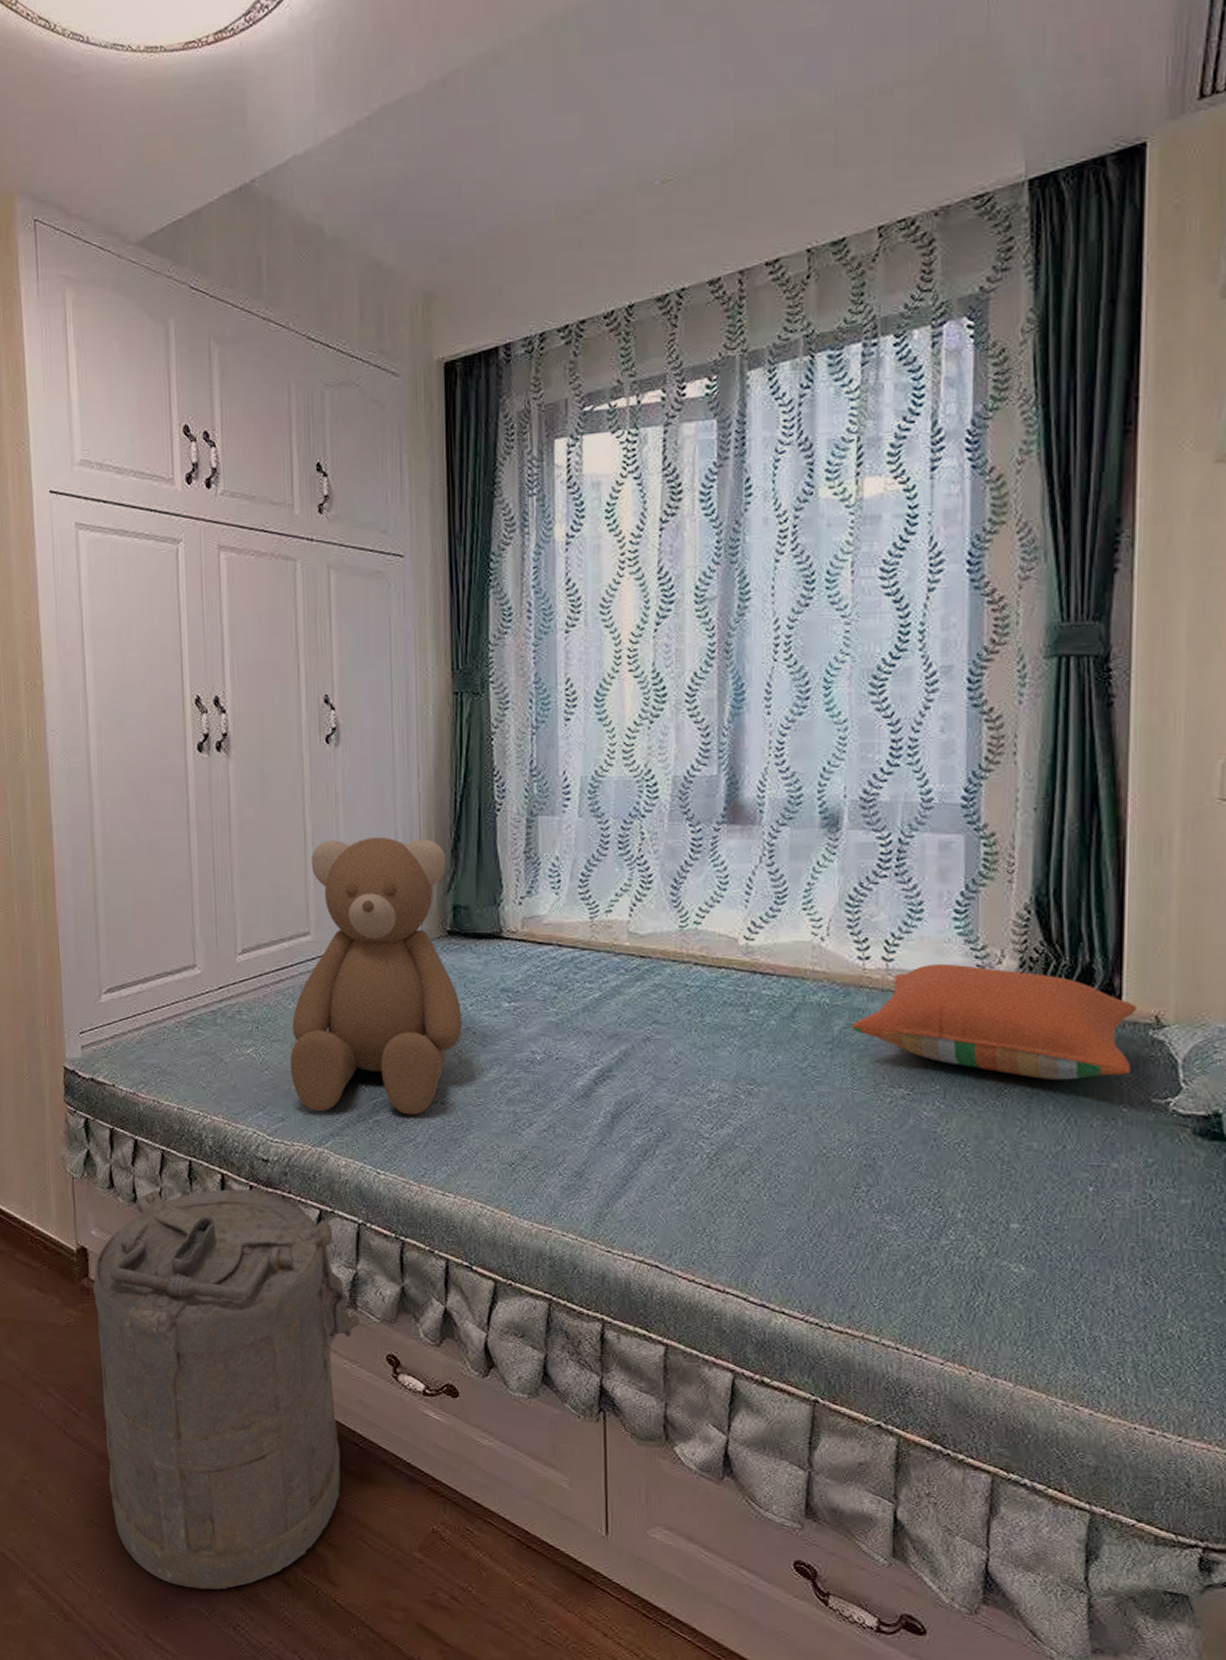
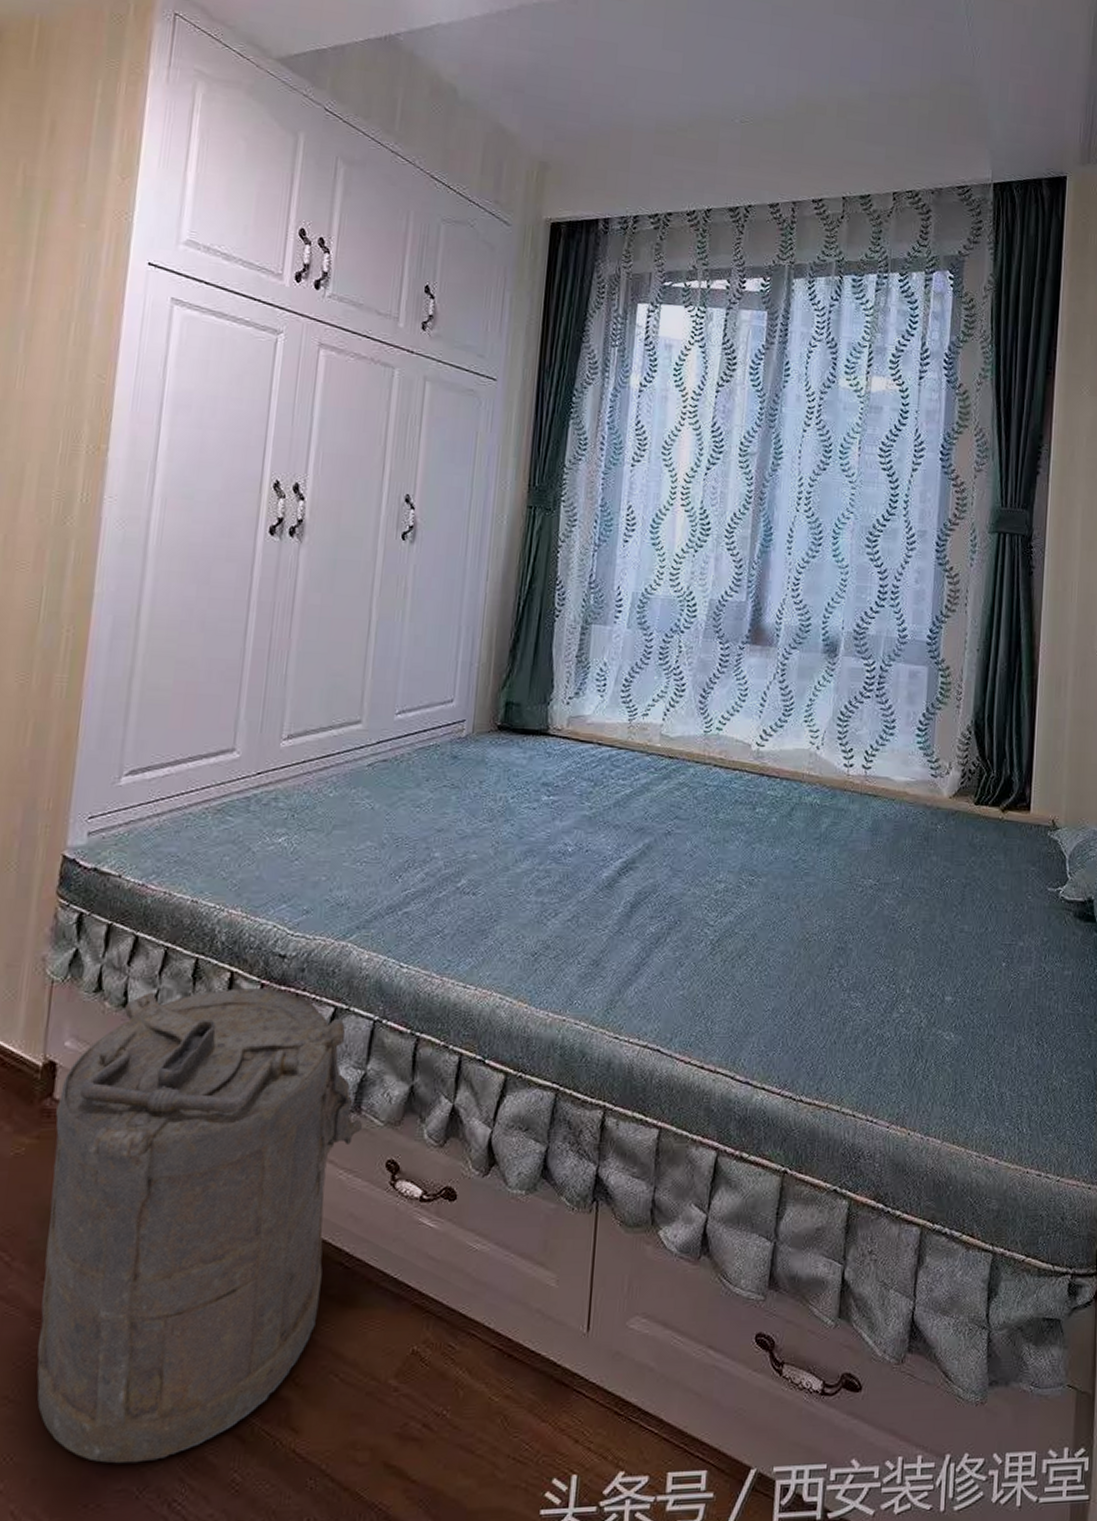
teddy bear: present [290,836,462,1115] -> none [322,631,504,907]
pillow: present [852,963,1137,1080] -> none [835,772,1040,872]

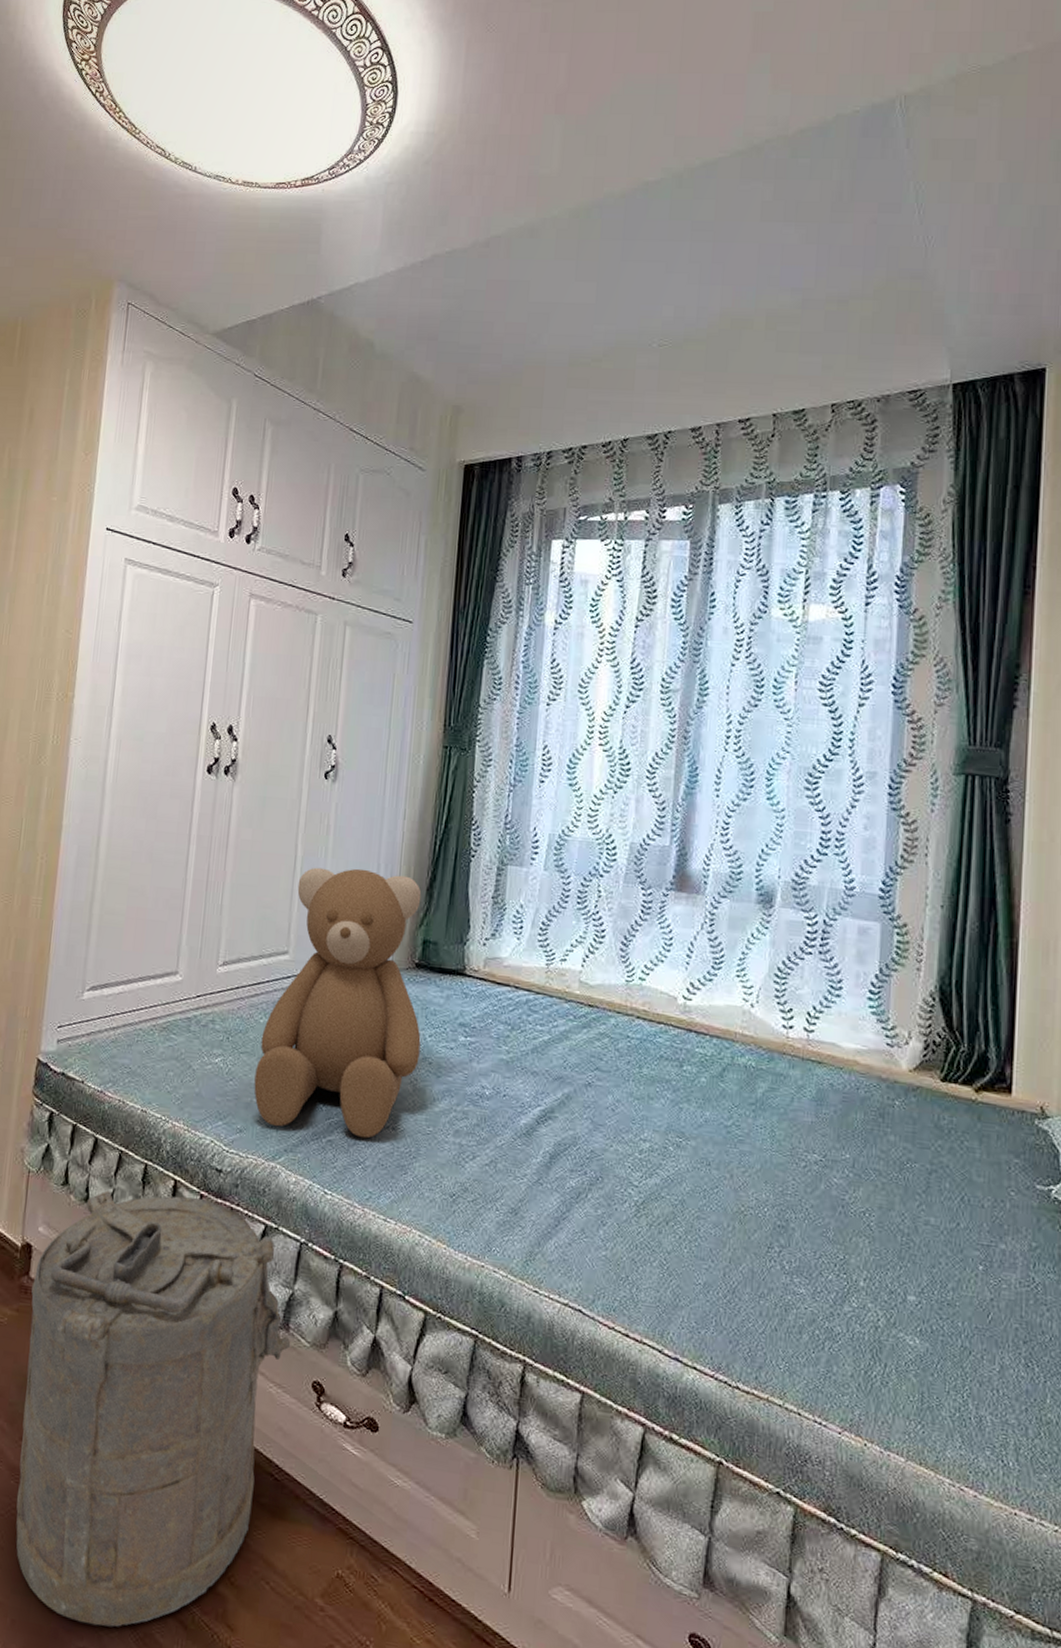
teddy bear: none [322,631,504,907] -> present [254,867,422,1138]

